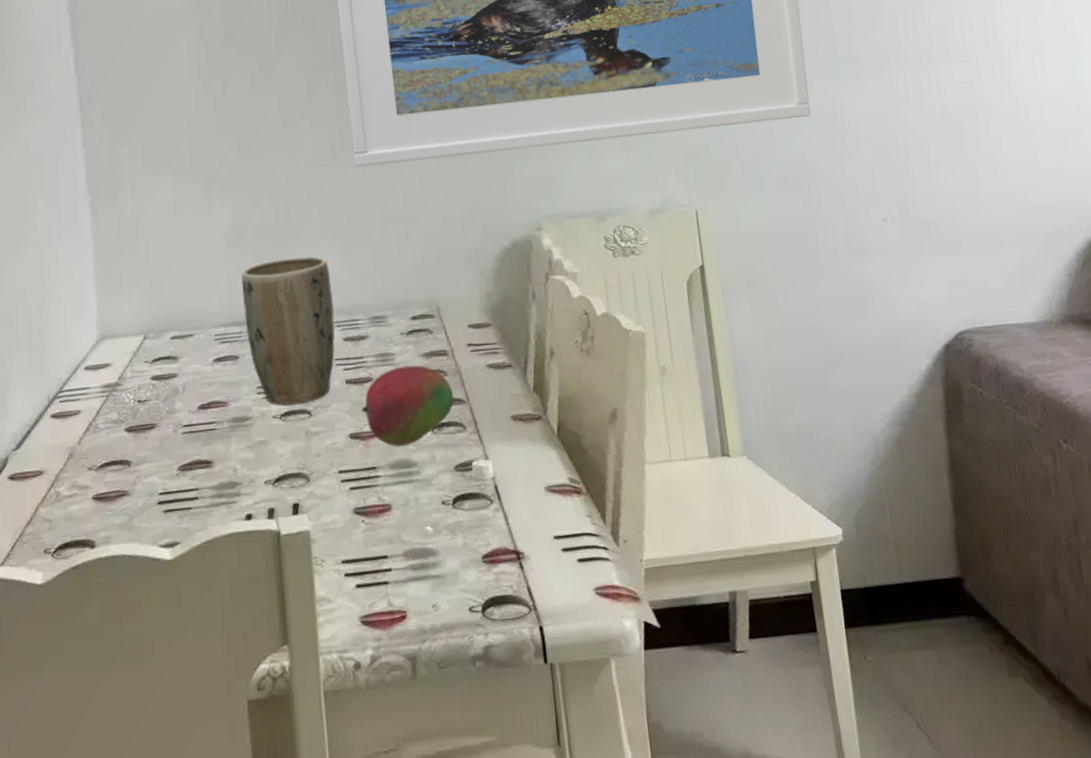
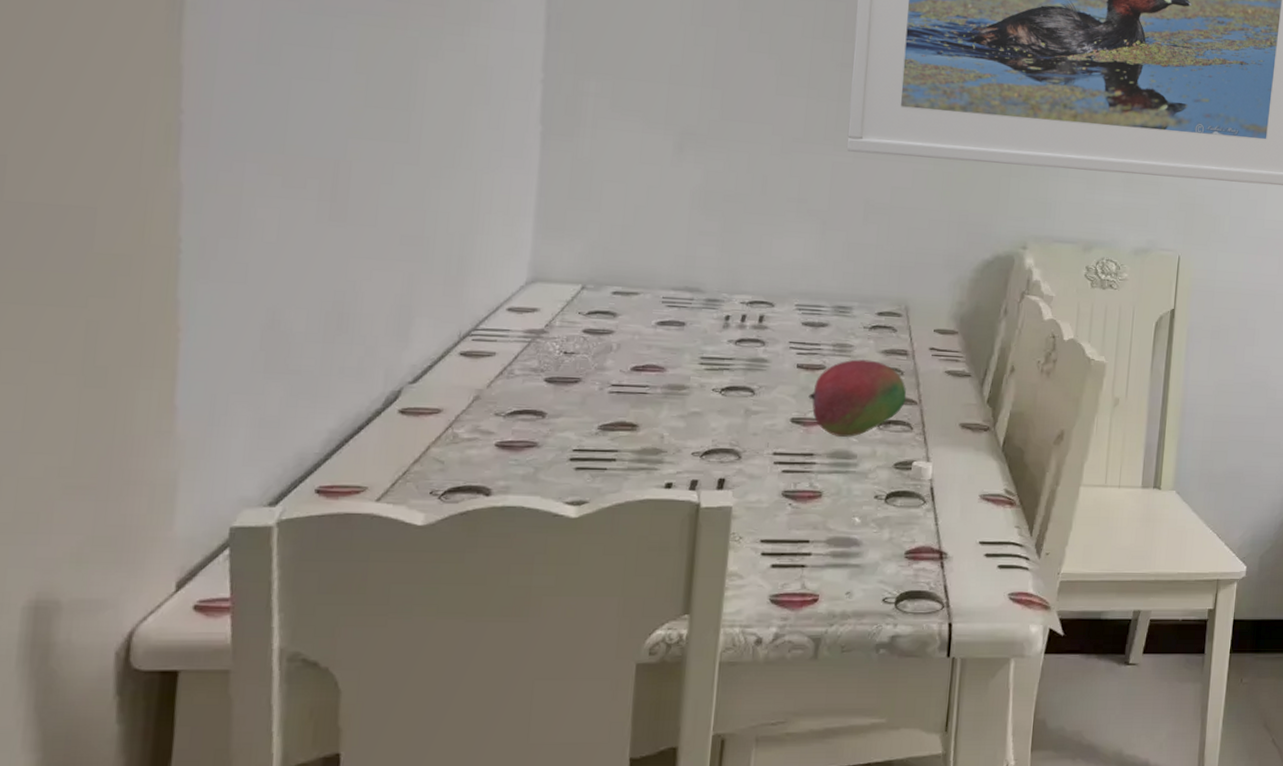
plant pot: present [240,256,335,405] -> none [698,231,800,381]

